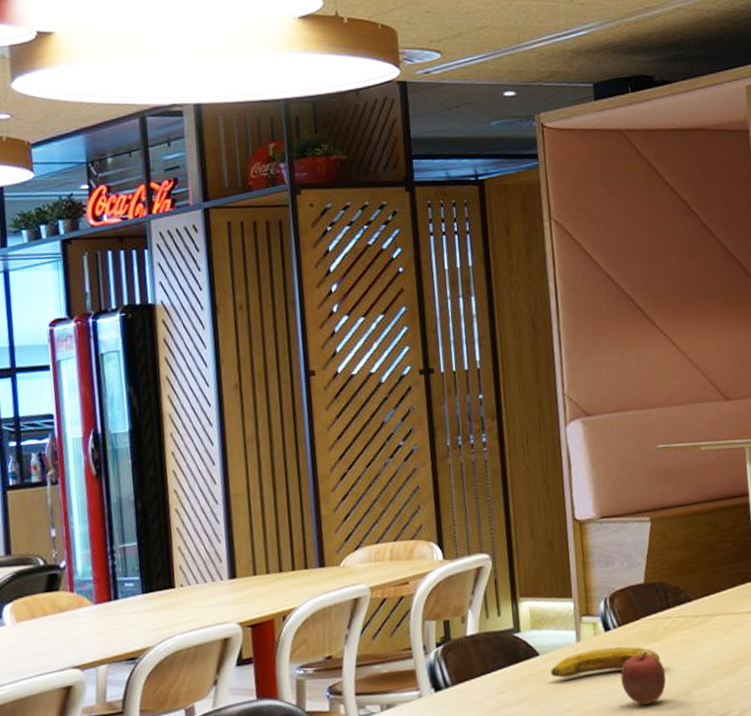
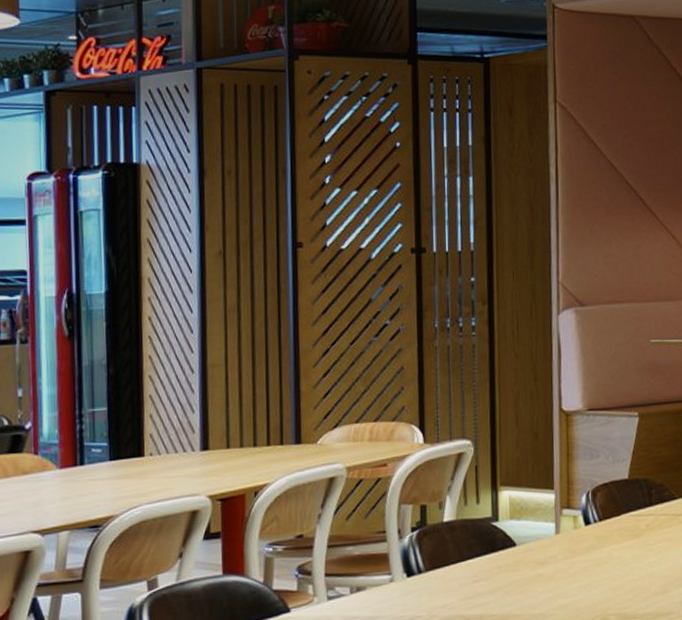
banana: present [551,646,661,678] -> none [527,541,640,570]
apple: present [621,651,666,705] -> none [598,548,645,601]

